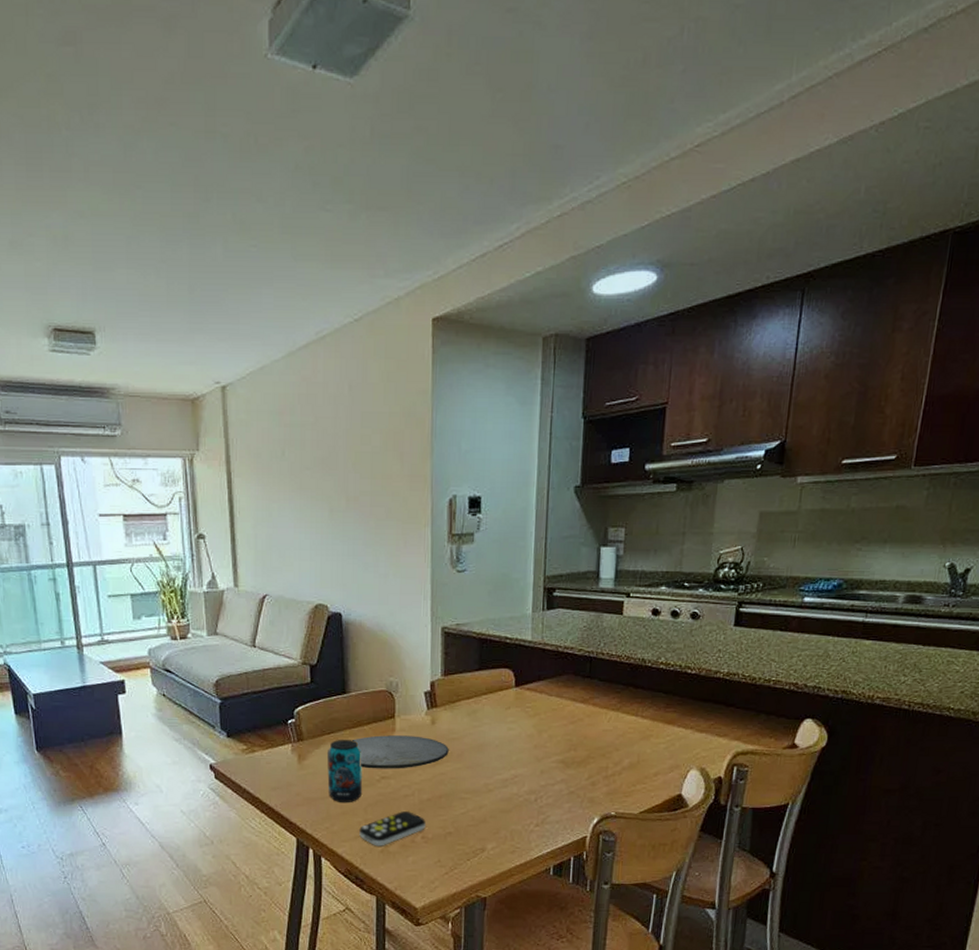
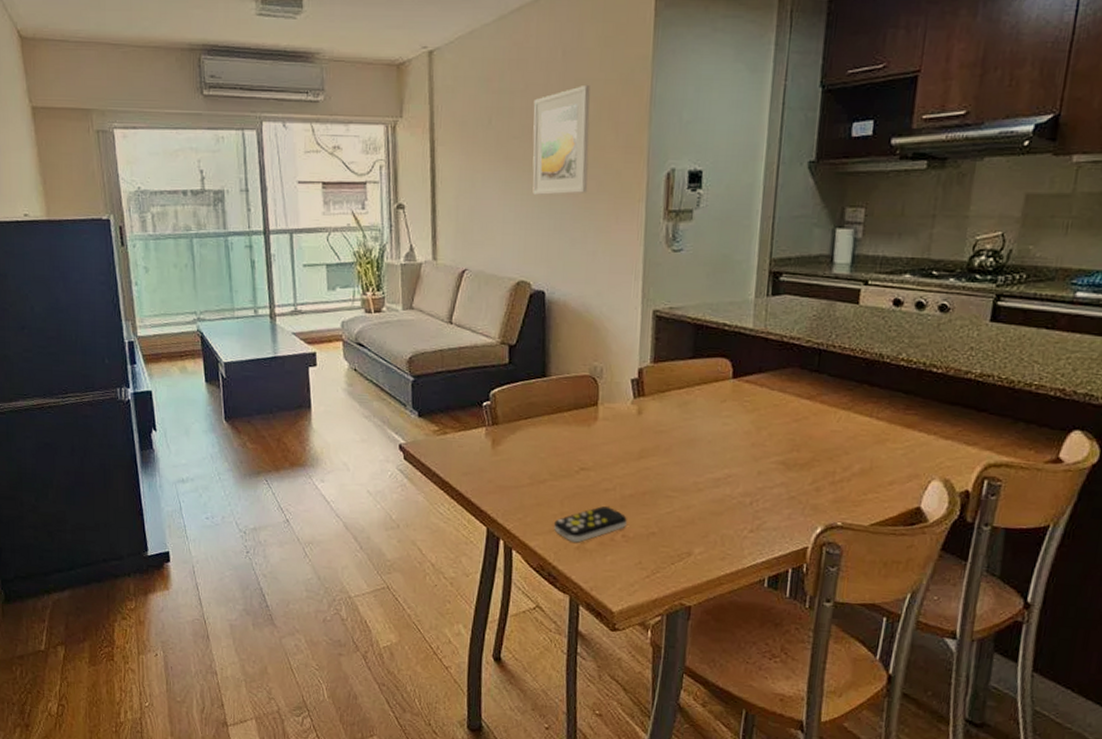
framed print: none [323,417,378,522] -> present [532,84,590,195]
beverage can: present [327,739,363,803] -> none [522,425,561,494]
plate: present [352,735,449,769] -> none [551,423,656,461]

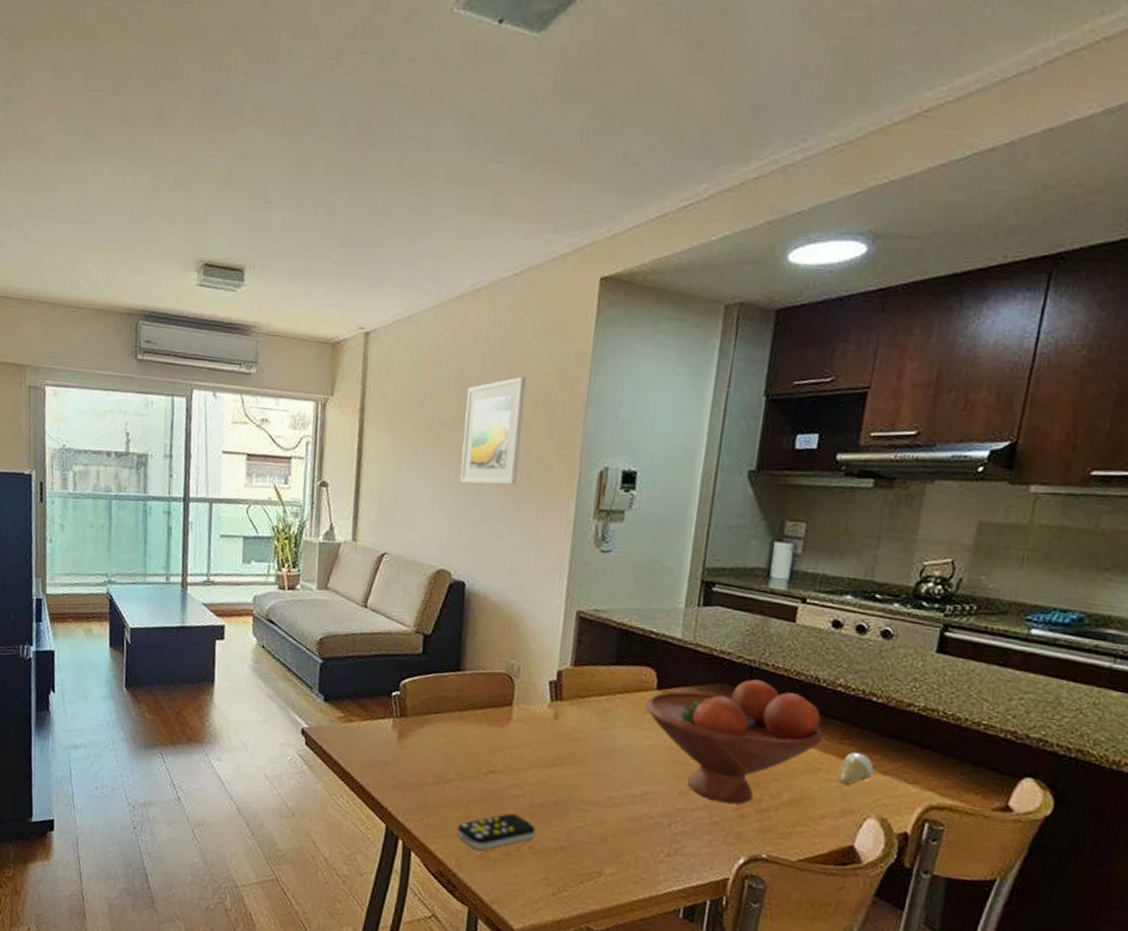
fruit bowl: none [722,361,889,479] -> present [645,679,824,805]
tooth: none [904,420,937,452] -> present [838,751,875,785]

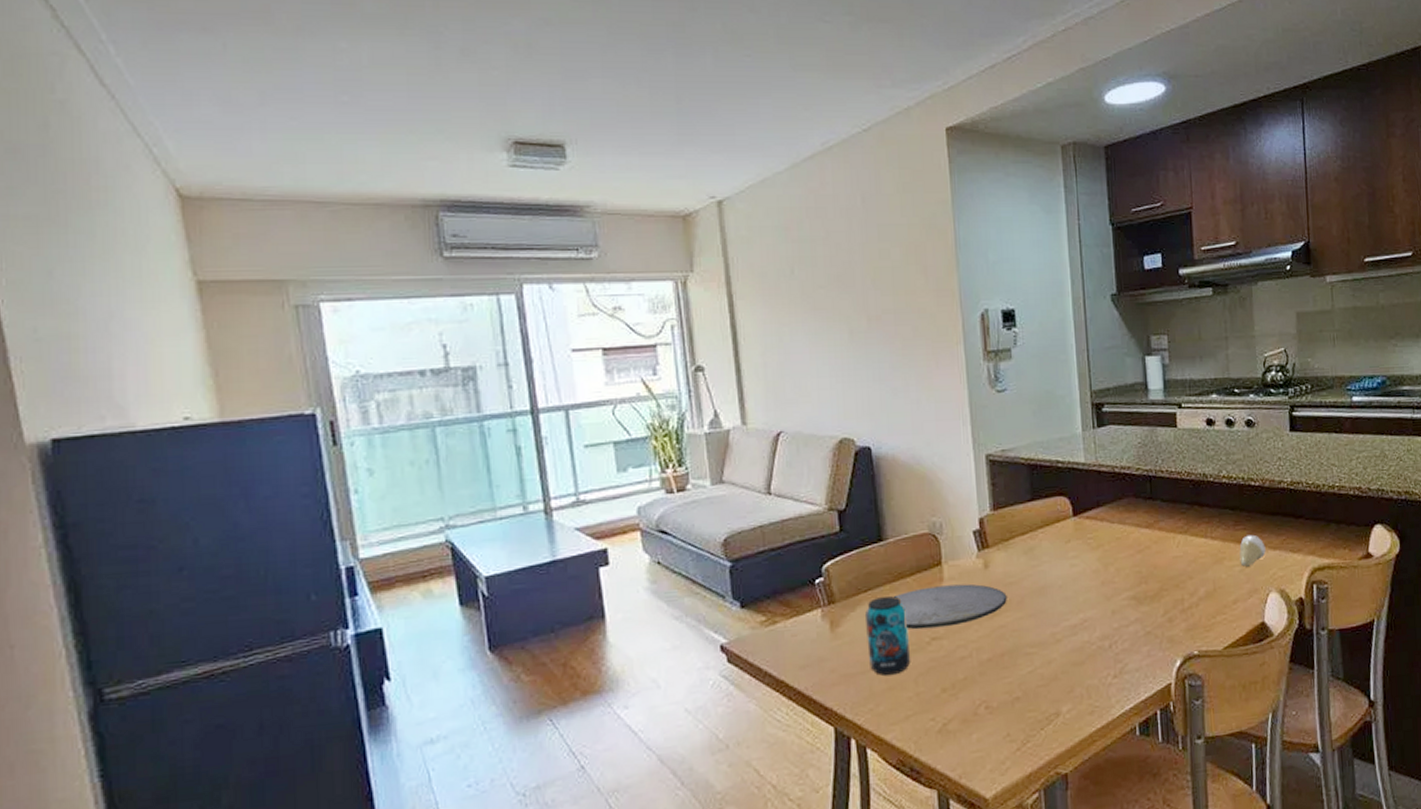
beverage can: none [427,721,470,795] -> present [866,595,911,676]
remote control: present [456,813,536,851] -> none [909,677,989,726]
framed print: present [460,376,527,486] -> none [837,230,904,345]
plate: none [461,722,572,766] -> present [894,583,1007,630]
fruit bowl: present [645,679,824,805] -> none [1066,486,1221,612]

